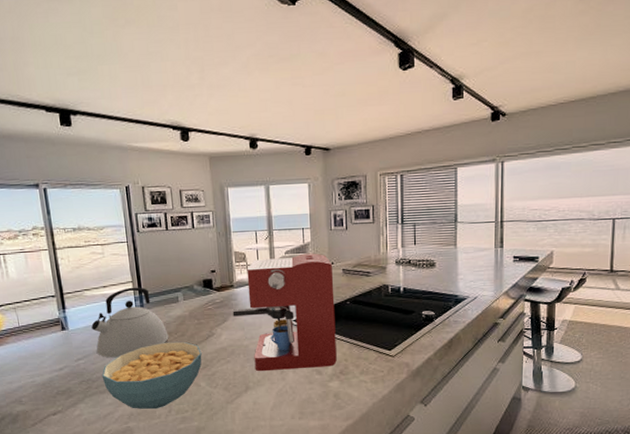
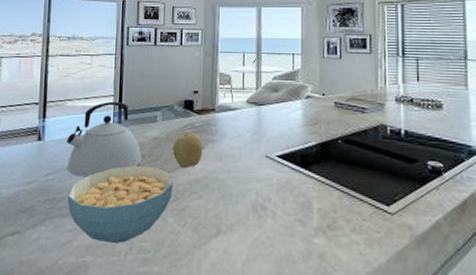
fruit: none [197,308,226,340] -> present [172,132,203,169]
coffee maker: present [232,253,337,372] -> none [211,81,324,218]

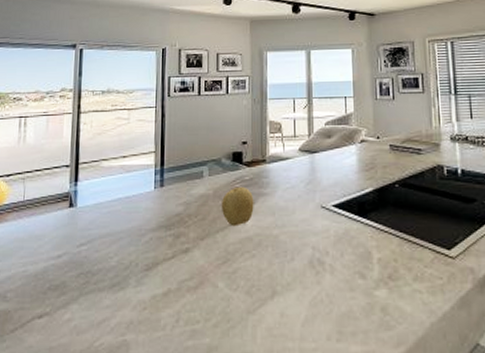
kettle: present [67,101,142,177] -> none [103,158,187,245]
cereal bowl: present [67,165,174,244] -> none [104,227,223,317]

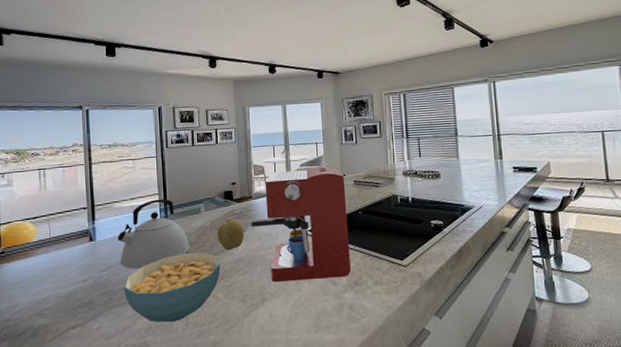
kettle: none [103,158,187,245] -> present [118,199,190,269]
cereal bowl: none [104,227,223,317] -> present [123,252,221,323]
coffee maker: none [262,125,384,271] -> present [251,165,351,283]

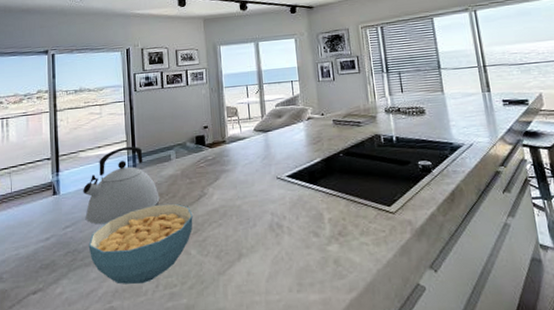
fruit: present [217,218,245,251] -> none [188,165,218,201]
coffee maker: present [251,165,351,283] -> none [224,104,334,236]

